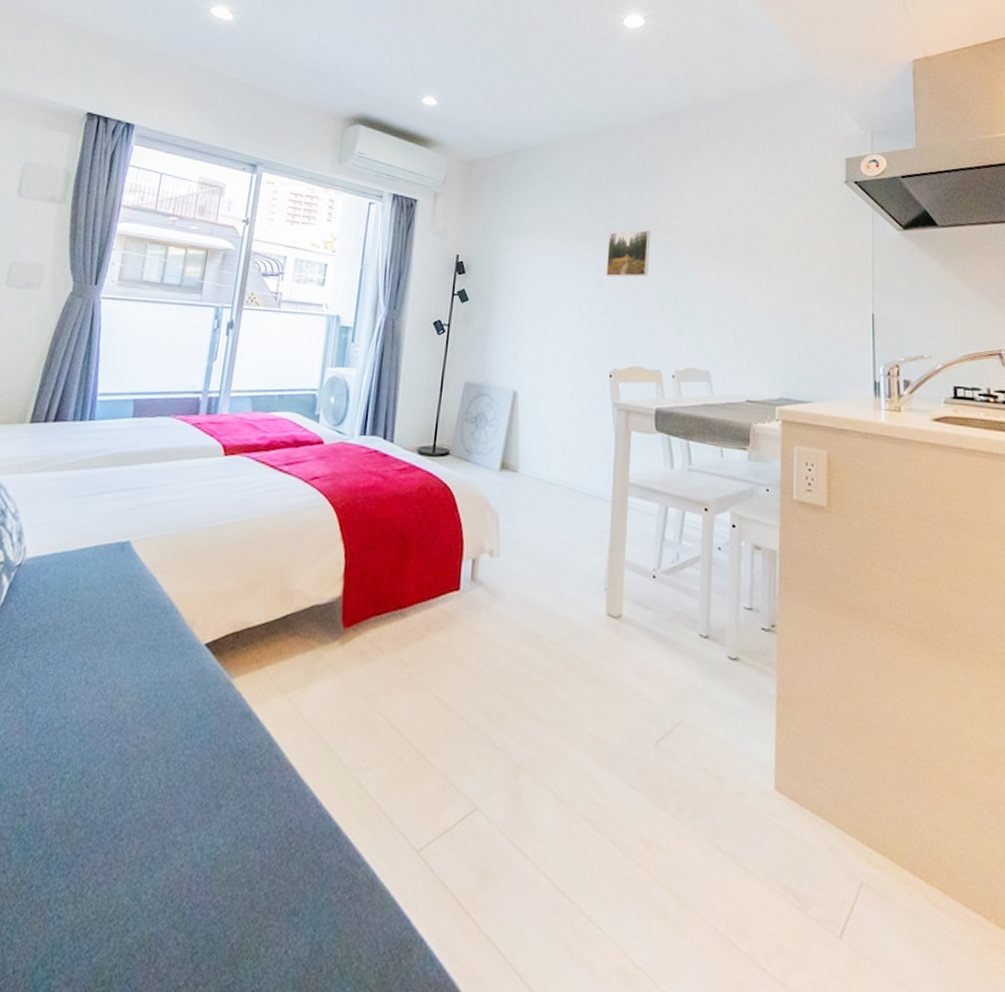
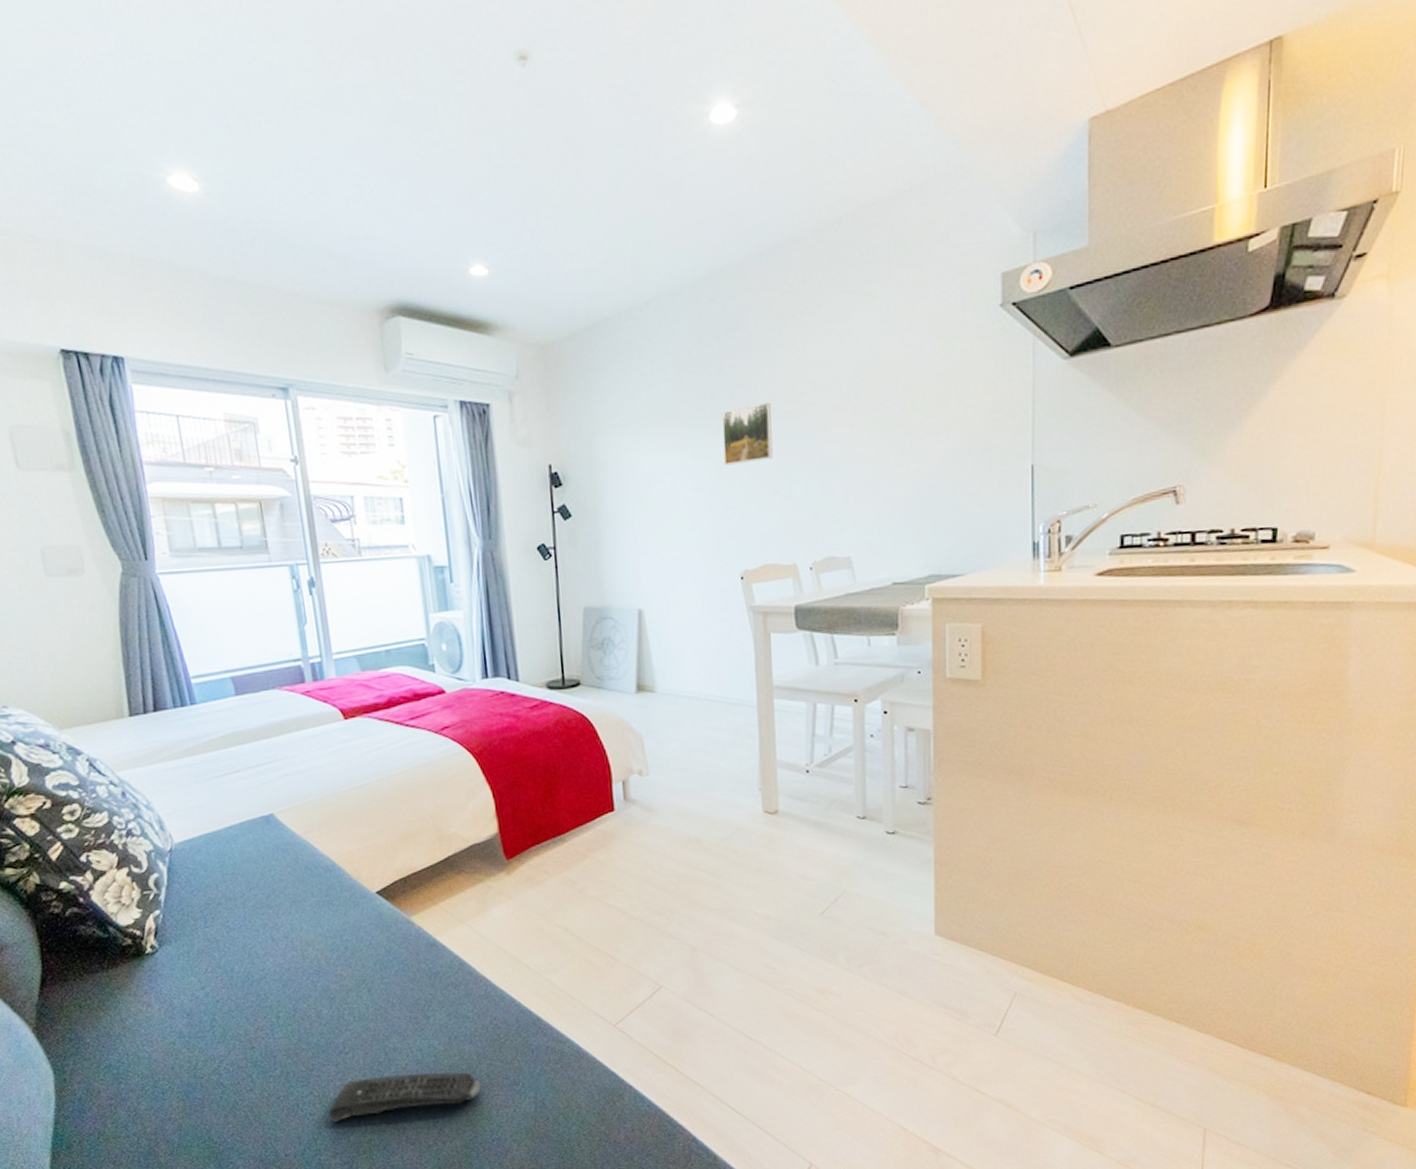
remote control: none [77,876,256,933] -> present [328,1072,481,1122]

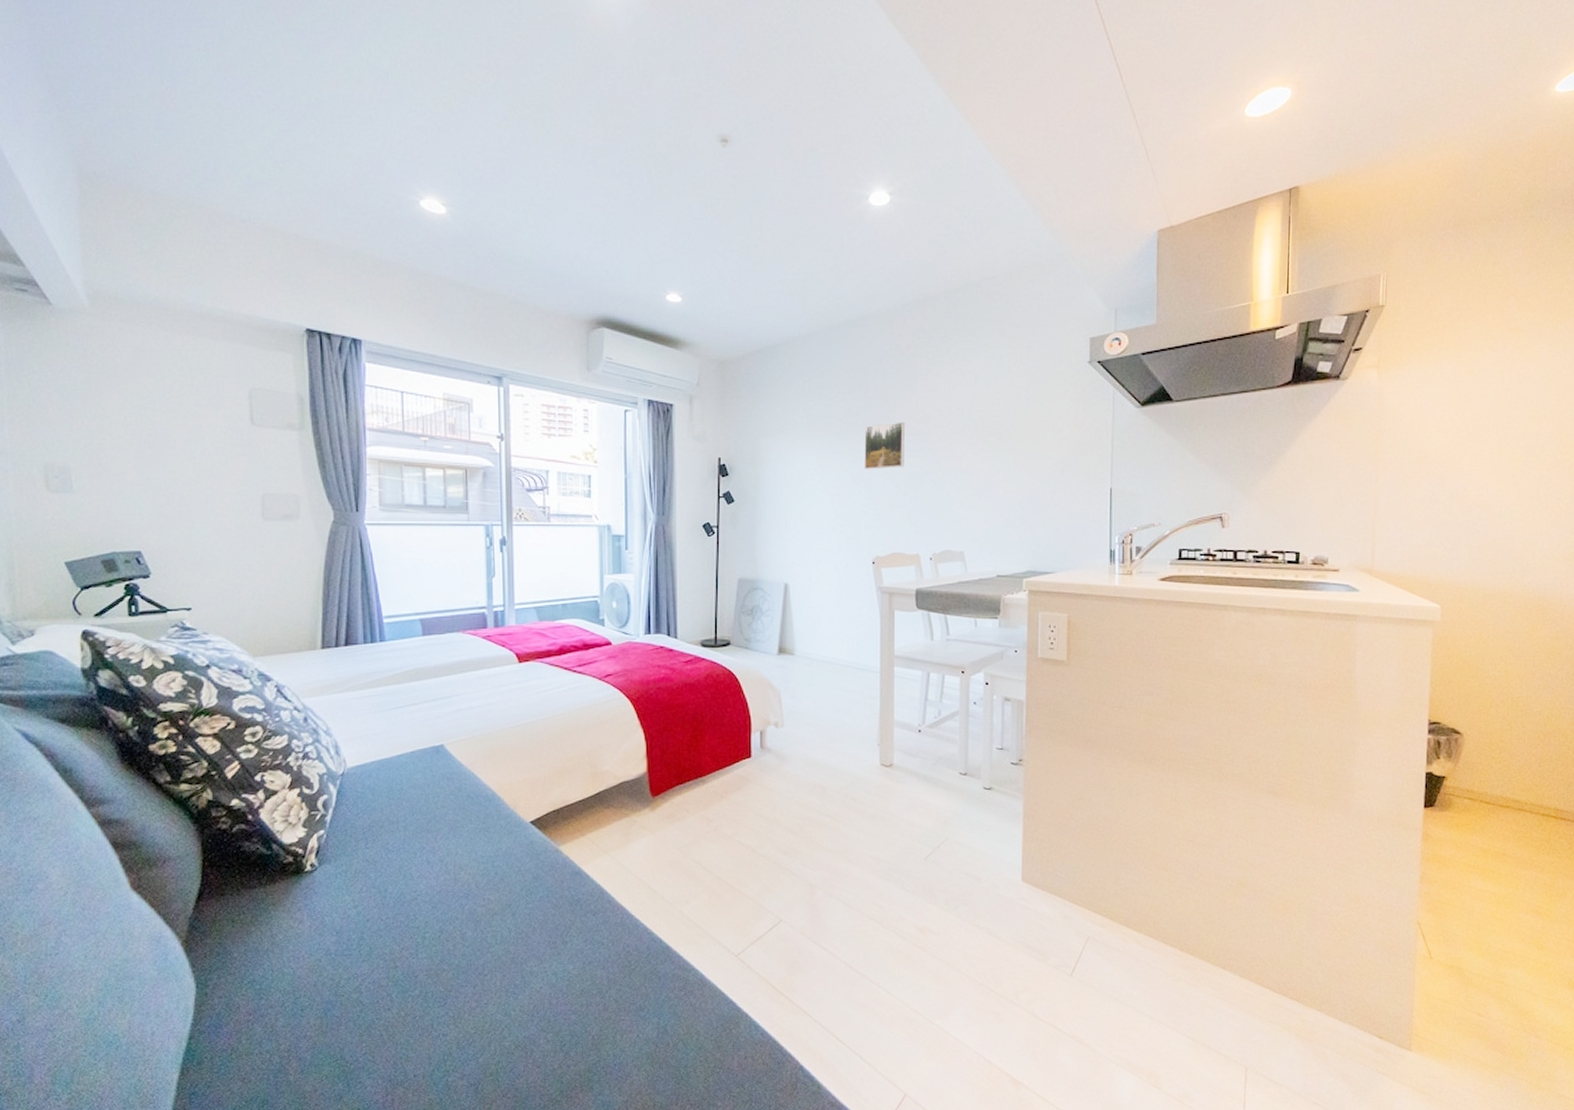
remote control: present [328,1072,481,1122] -> none [461,997,608,1043]

